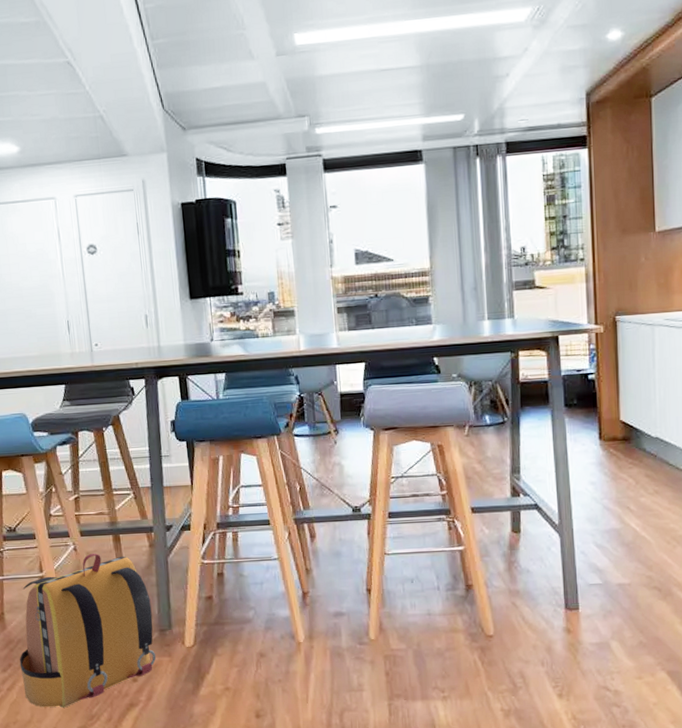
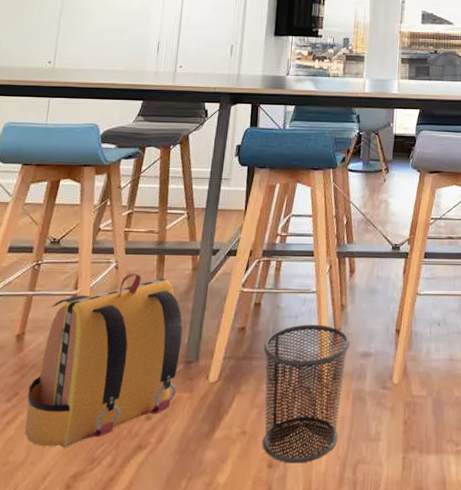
waste bin: none [233,589,321,713] -> present [262,324,350,463]

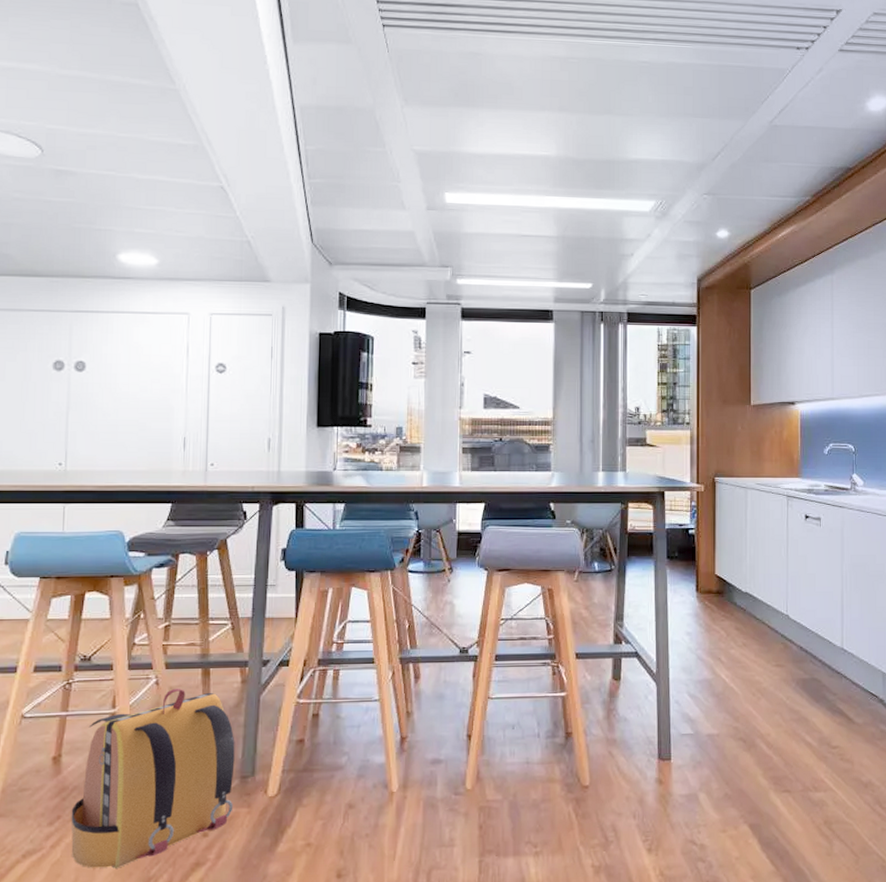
waste bin: present [262,324,350,463] -> none [325,733,419,873]

